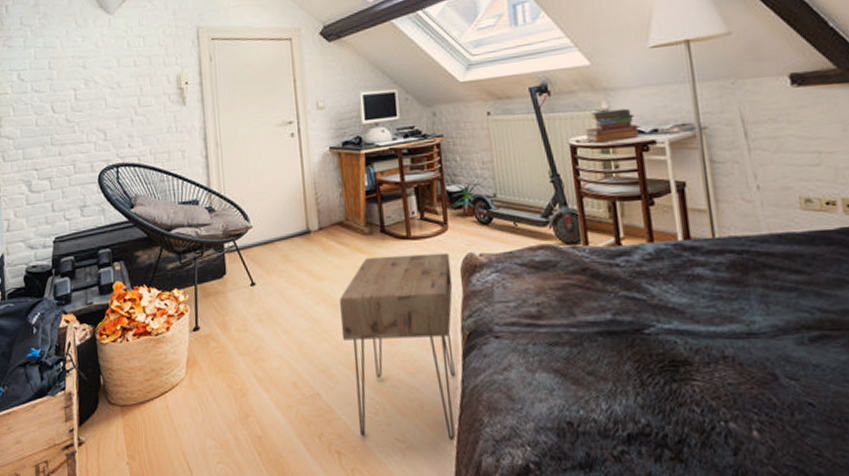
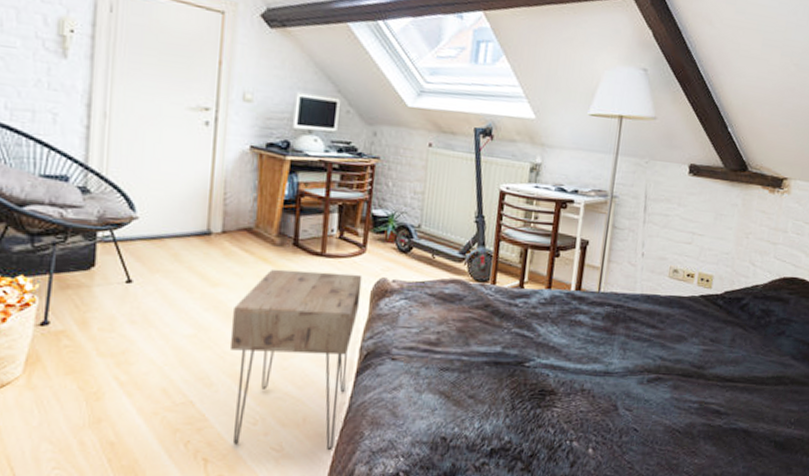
books: present [585,108,639,143] -> none [515,164,562,195]

